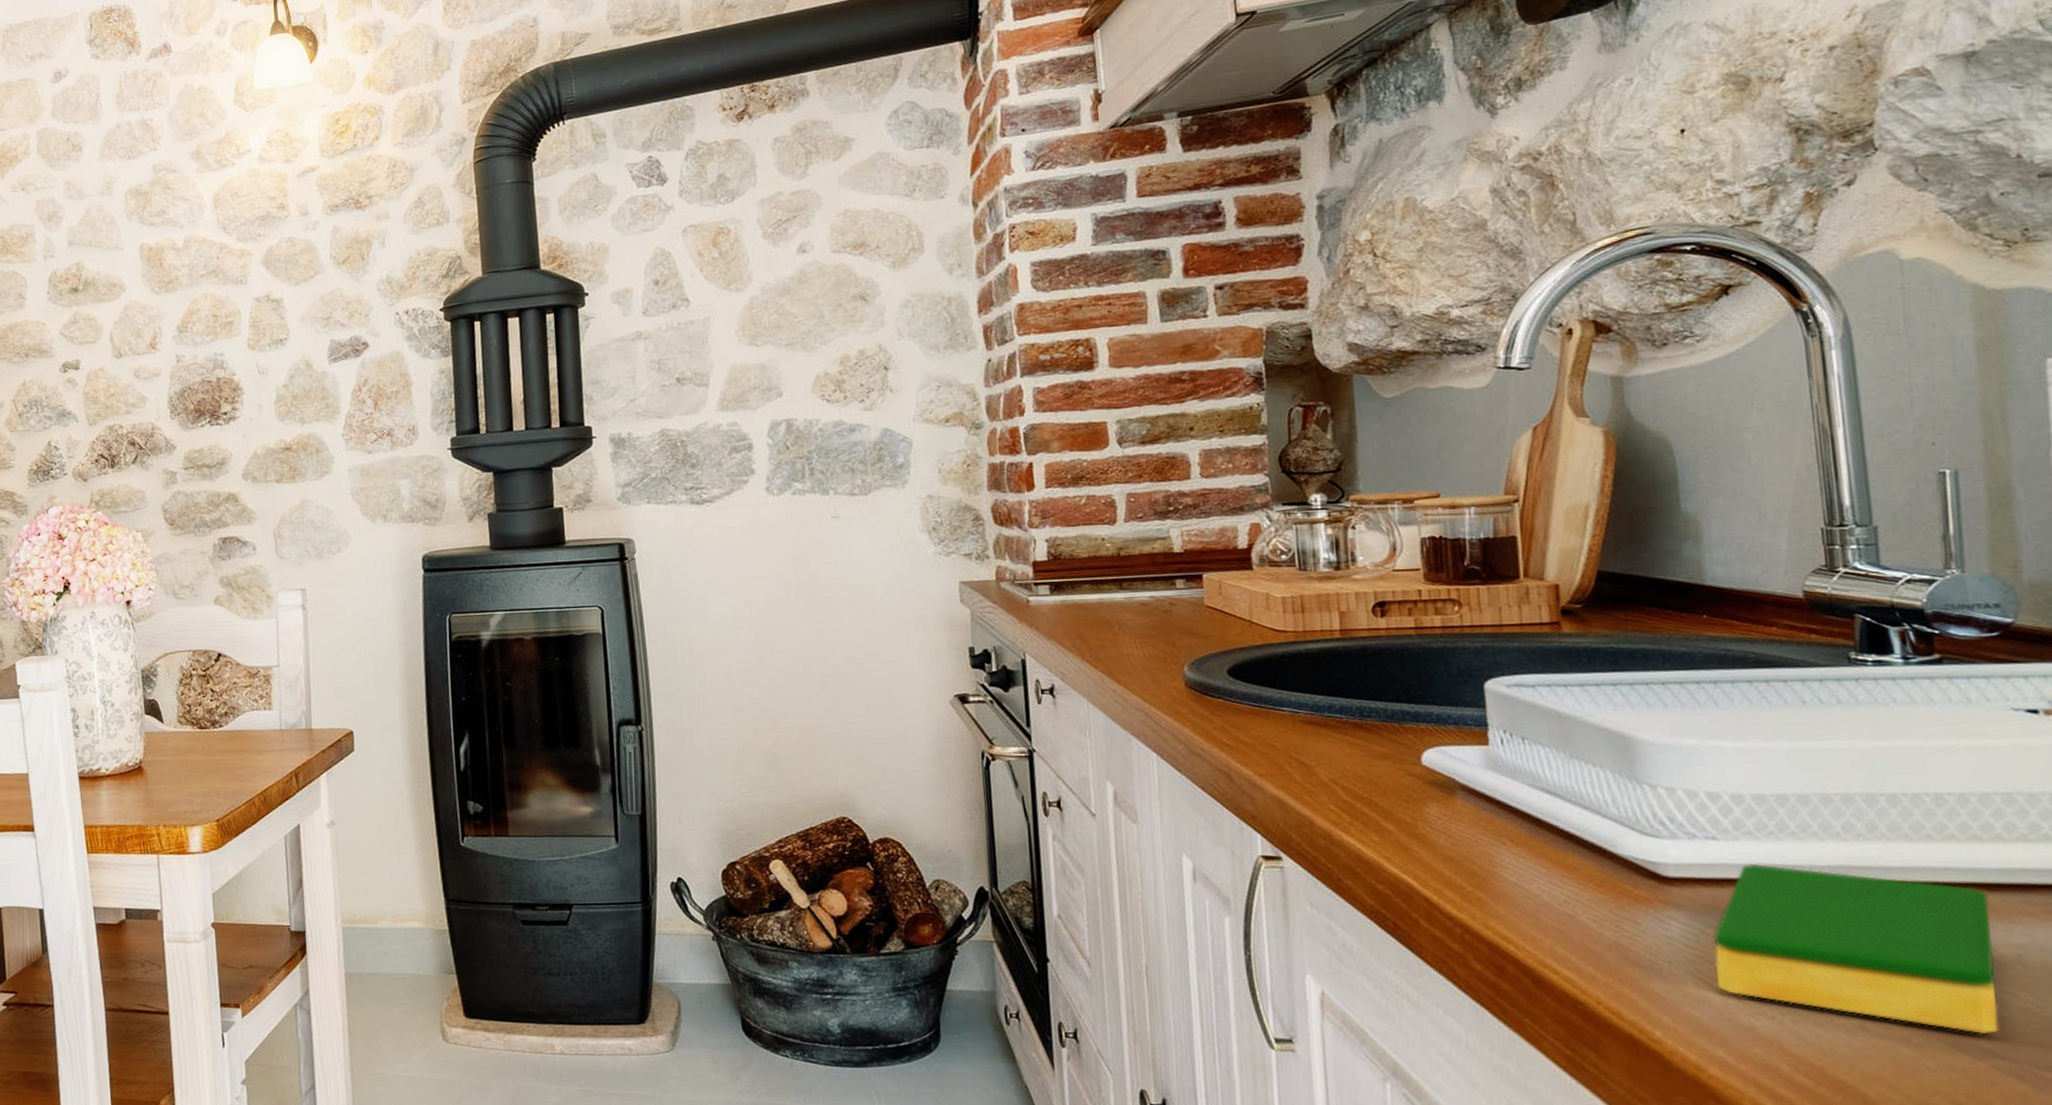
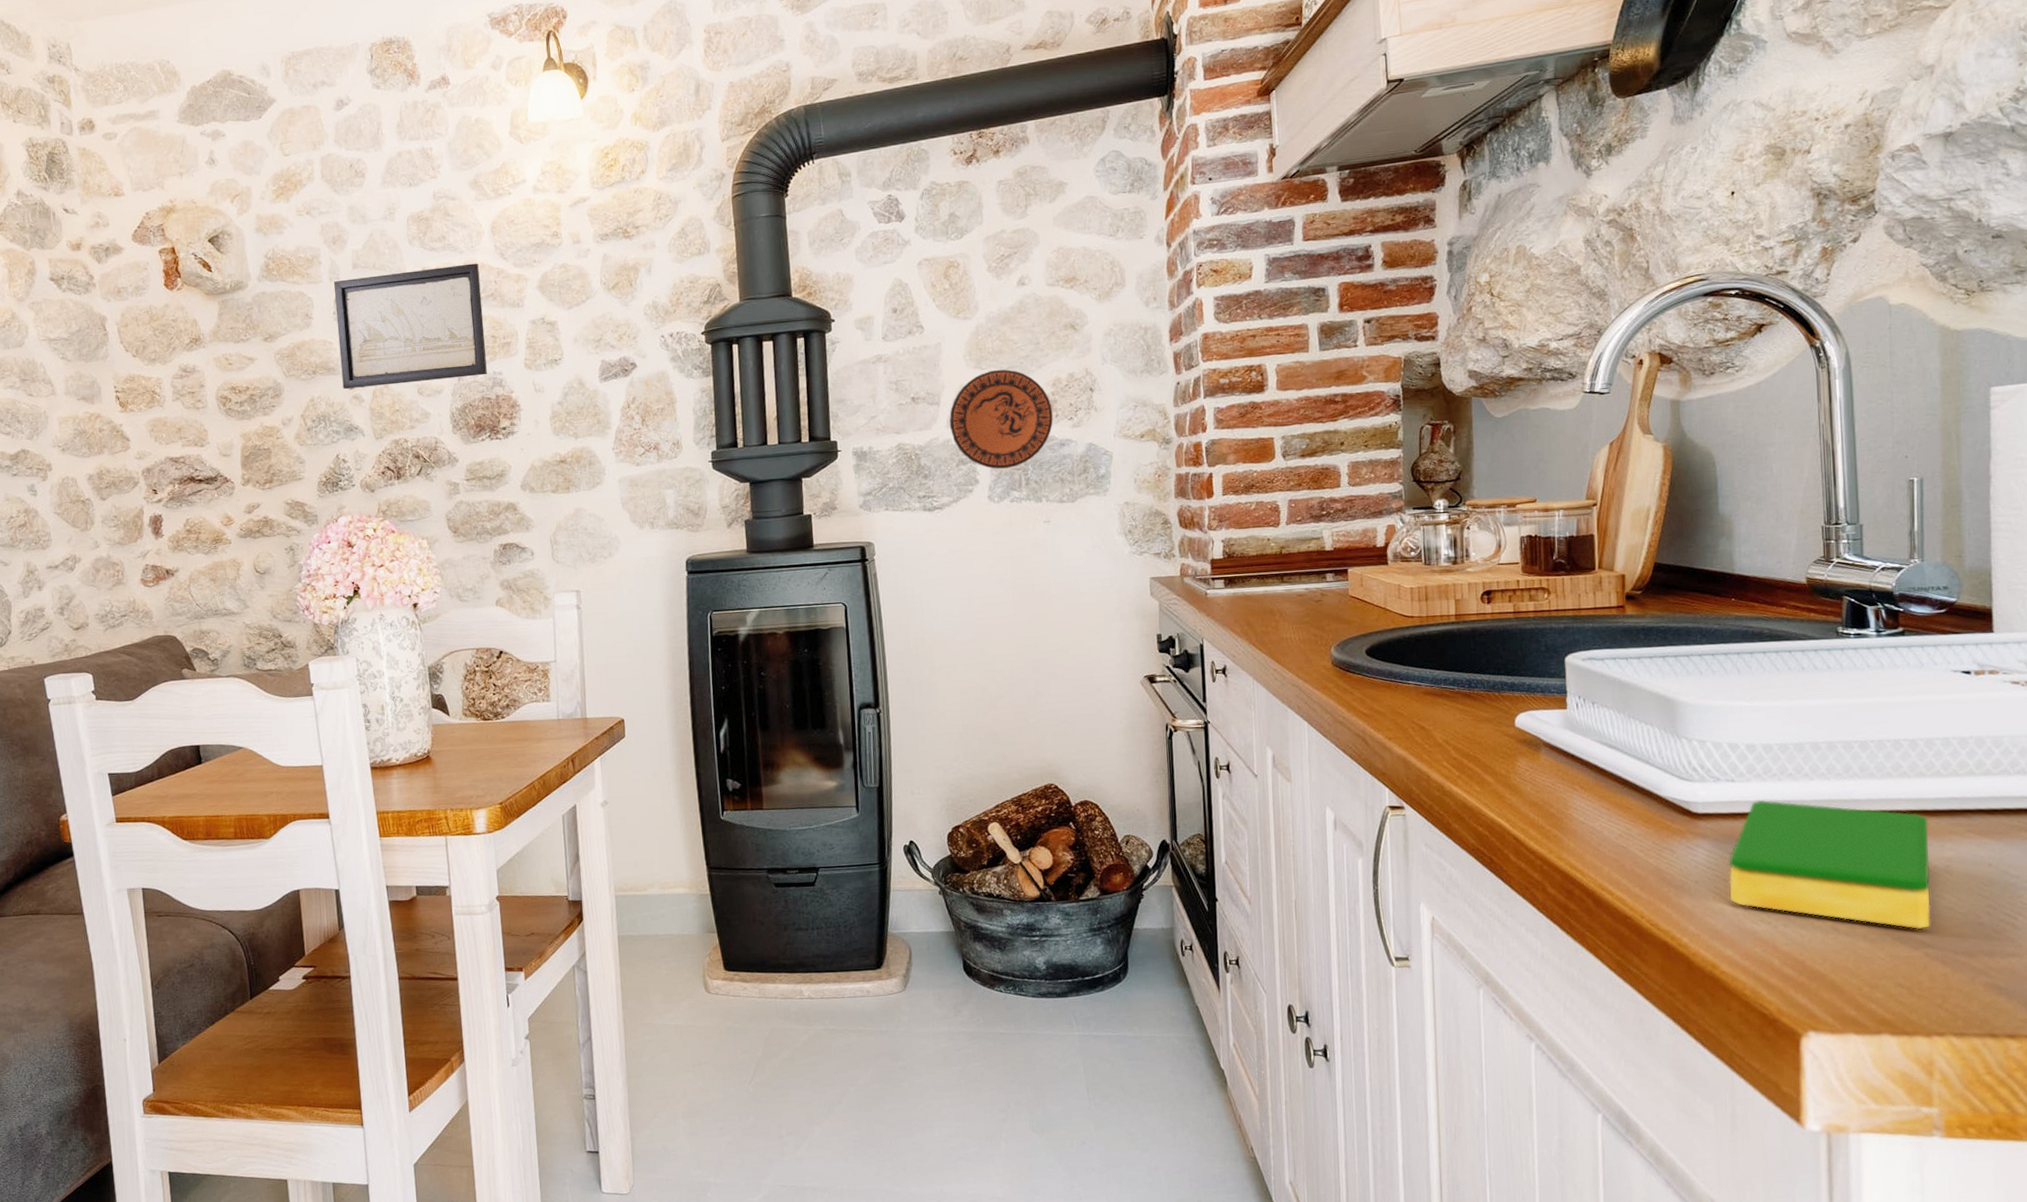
wall art: none [48,238,208,373] -> present [333,263,487,390]
decorative plate: none [719,346,841,458] -> present [949,369,1053,469]

